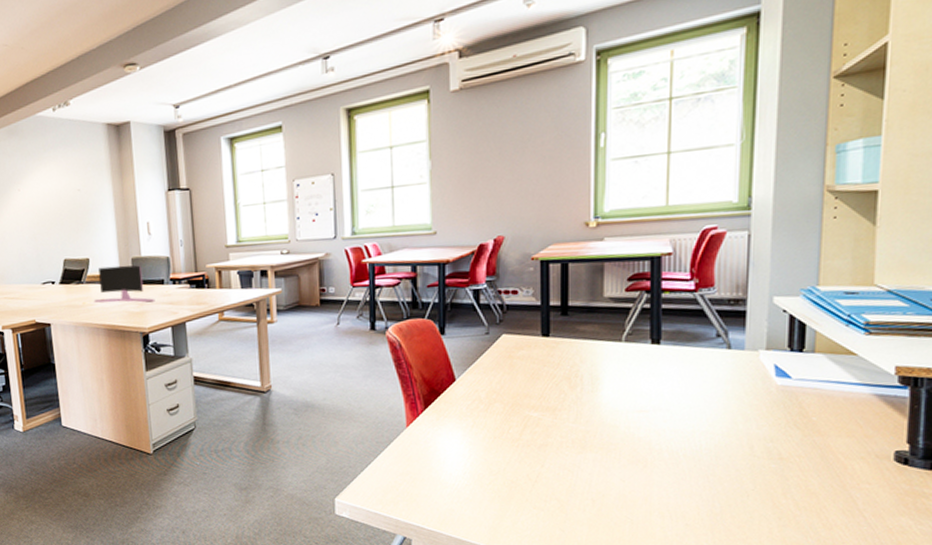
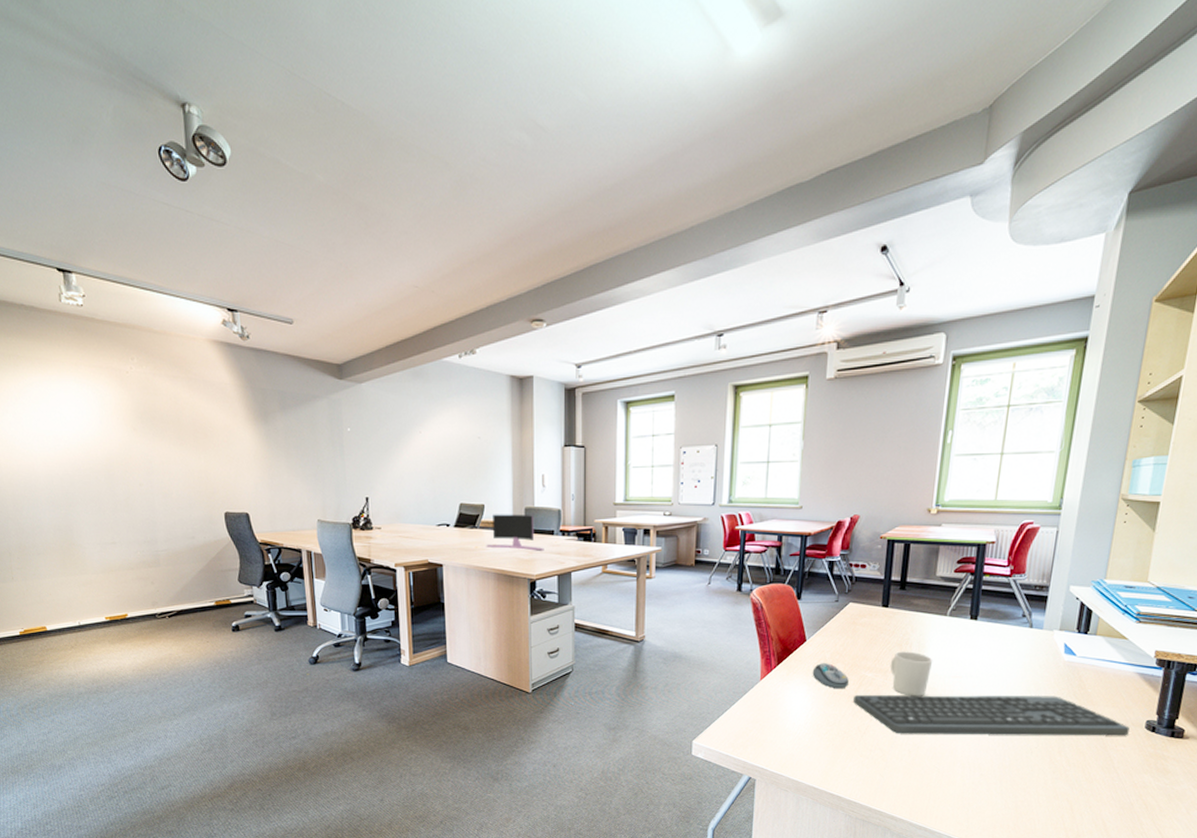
computer mouse: none [466,404,511,432] -> present [812,663,849,688]
computer keyboard: none [517,427,873,480] -> present [852,694,1130,736]
mug: none [558,385,611,437] -> present [890,651,933,696]

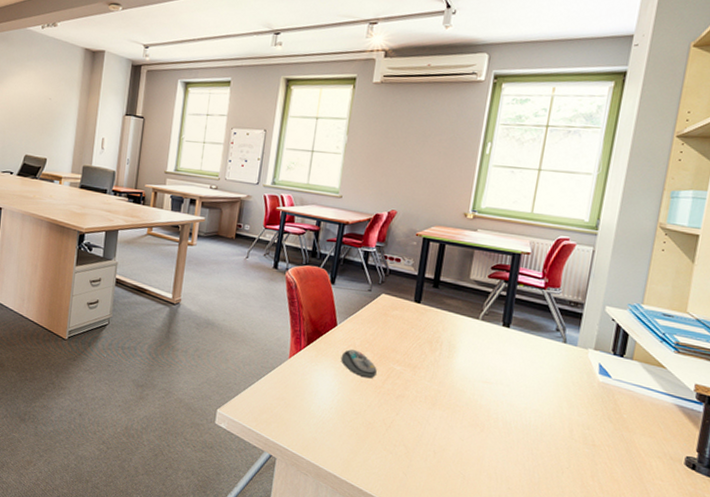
monitor: present [486,514,544,551] -> none [43,168,96,207]
computer keyboard: present [852,694,1130,736] -> none [379,385,668,469]
mug: present [890,651,933,696] -> none [419,348,463,397]

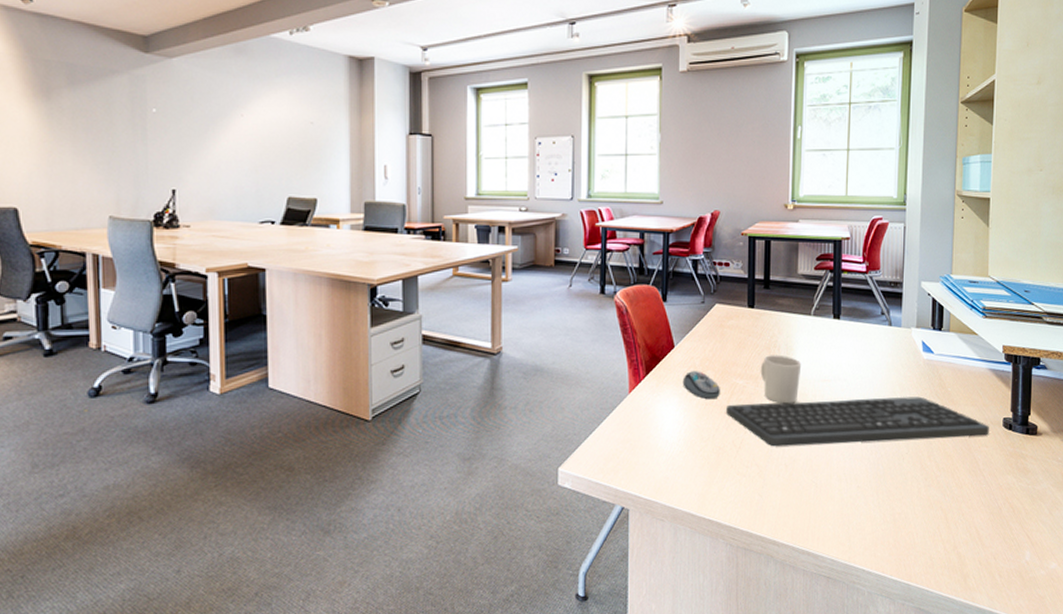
computer keyboard: none [379,385,668,469] -> present [725,396,989,446]
mug: none [419,348,463,397] -> present [760,355,802,404]

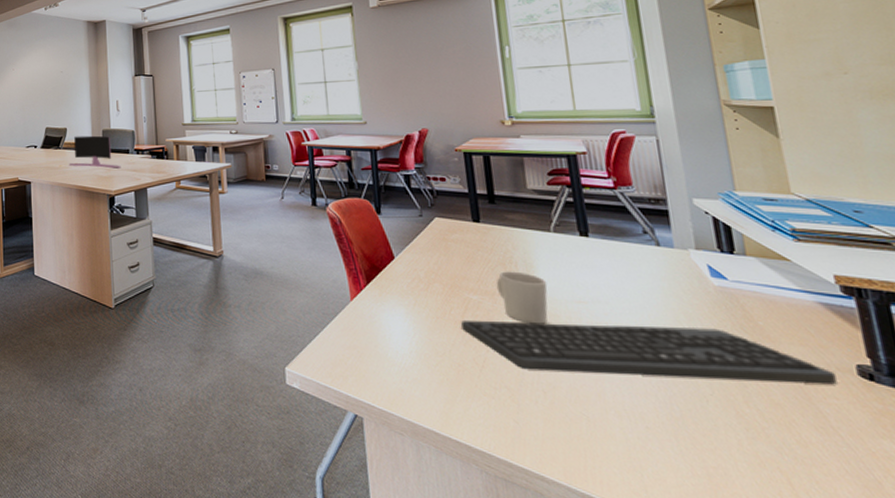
monitor: none [318,209,387,252] -> present [68,135,121,169]
computer mouse: present [682,371,720,399] -> none [407,283,452,312]

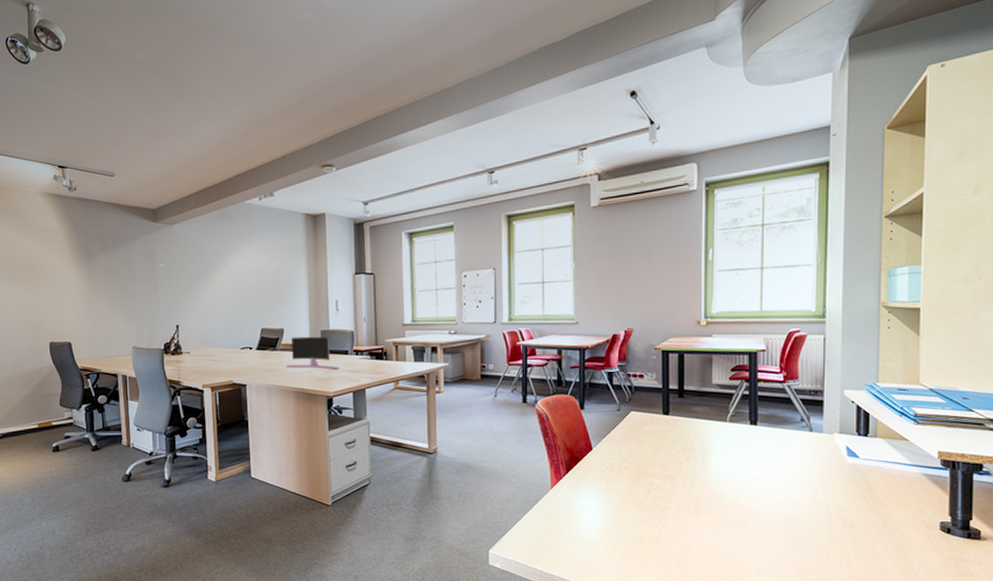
computer keyboard: present [460,319,837,385] -> none [643,498,924,540]
mug: present [496,271,548,324] -> none [676,457,718,502]

